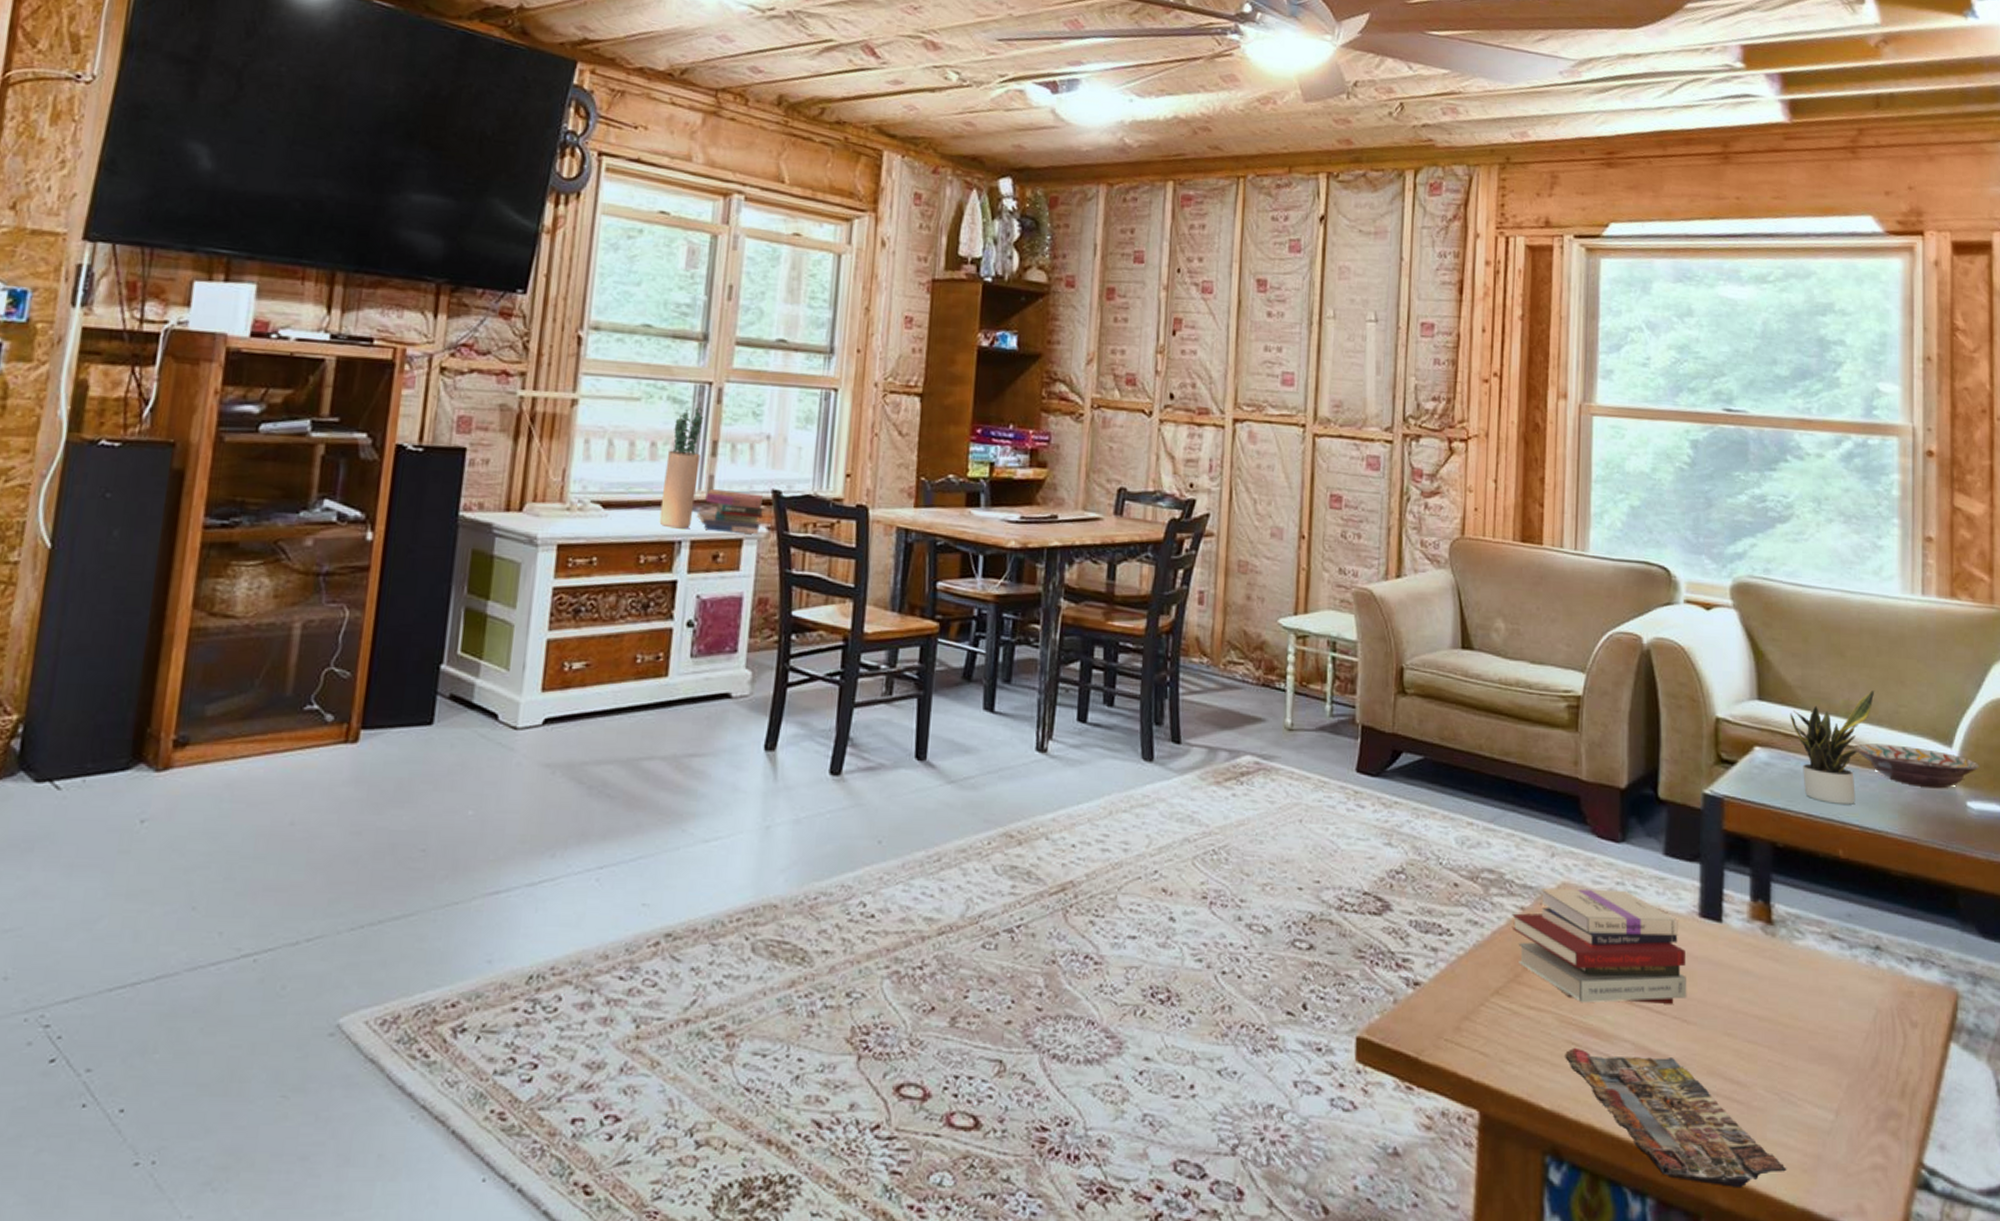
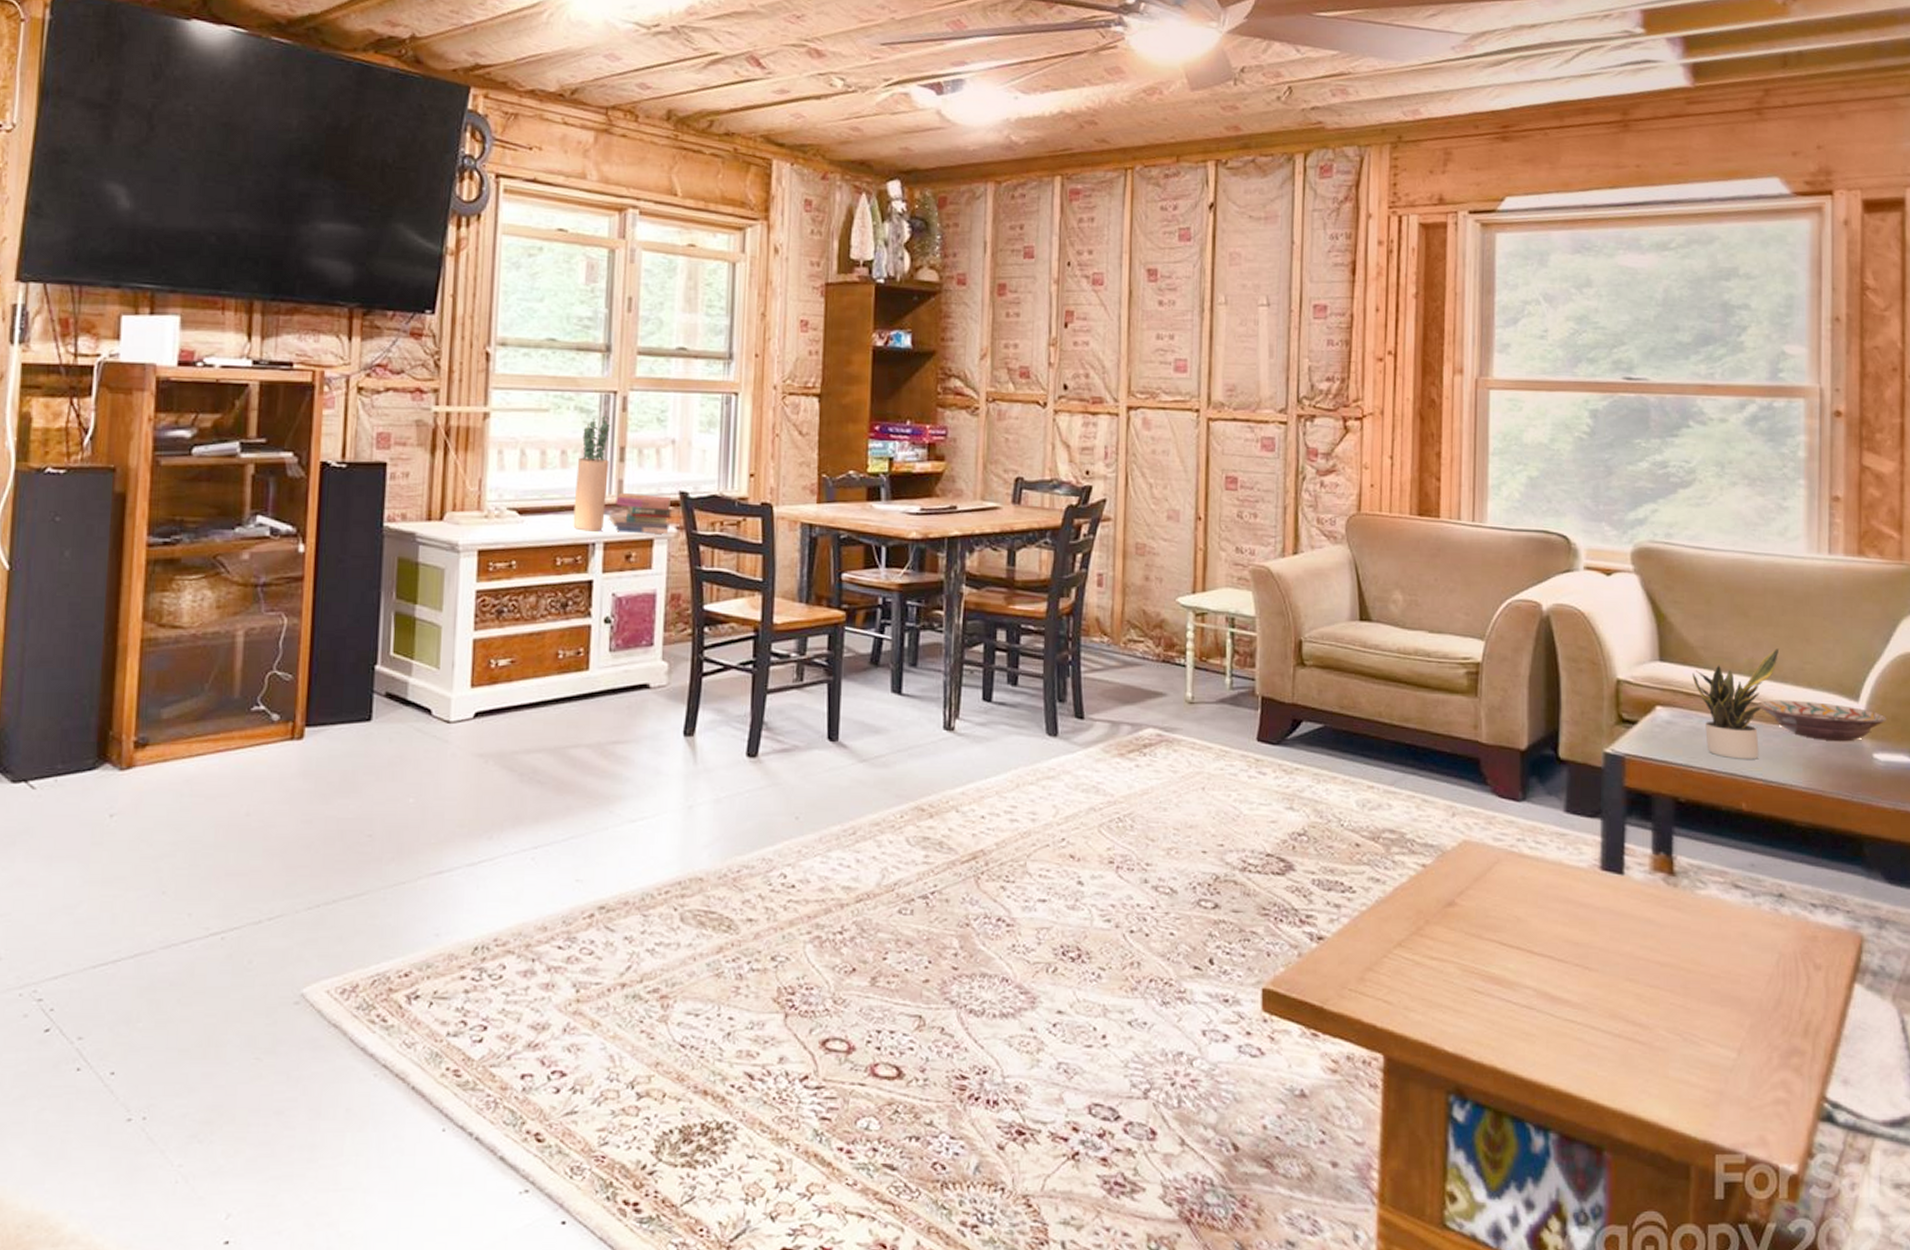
books: present [1512,888,1687,1004] -> none [1413,847,1589,952]
magazine: present [1565,1047,1787,1189] -> none [1467,994,1689,1123]

